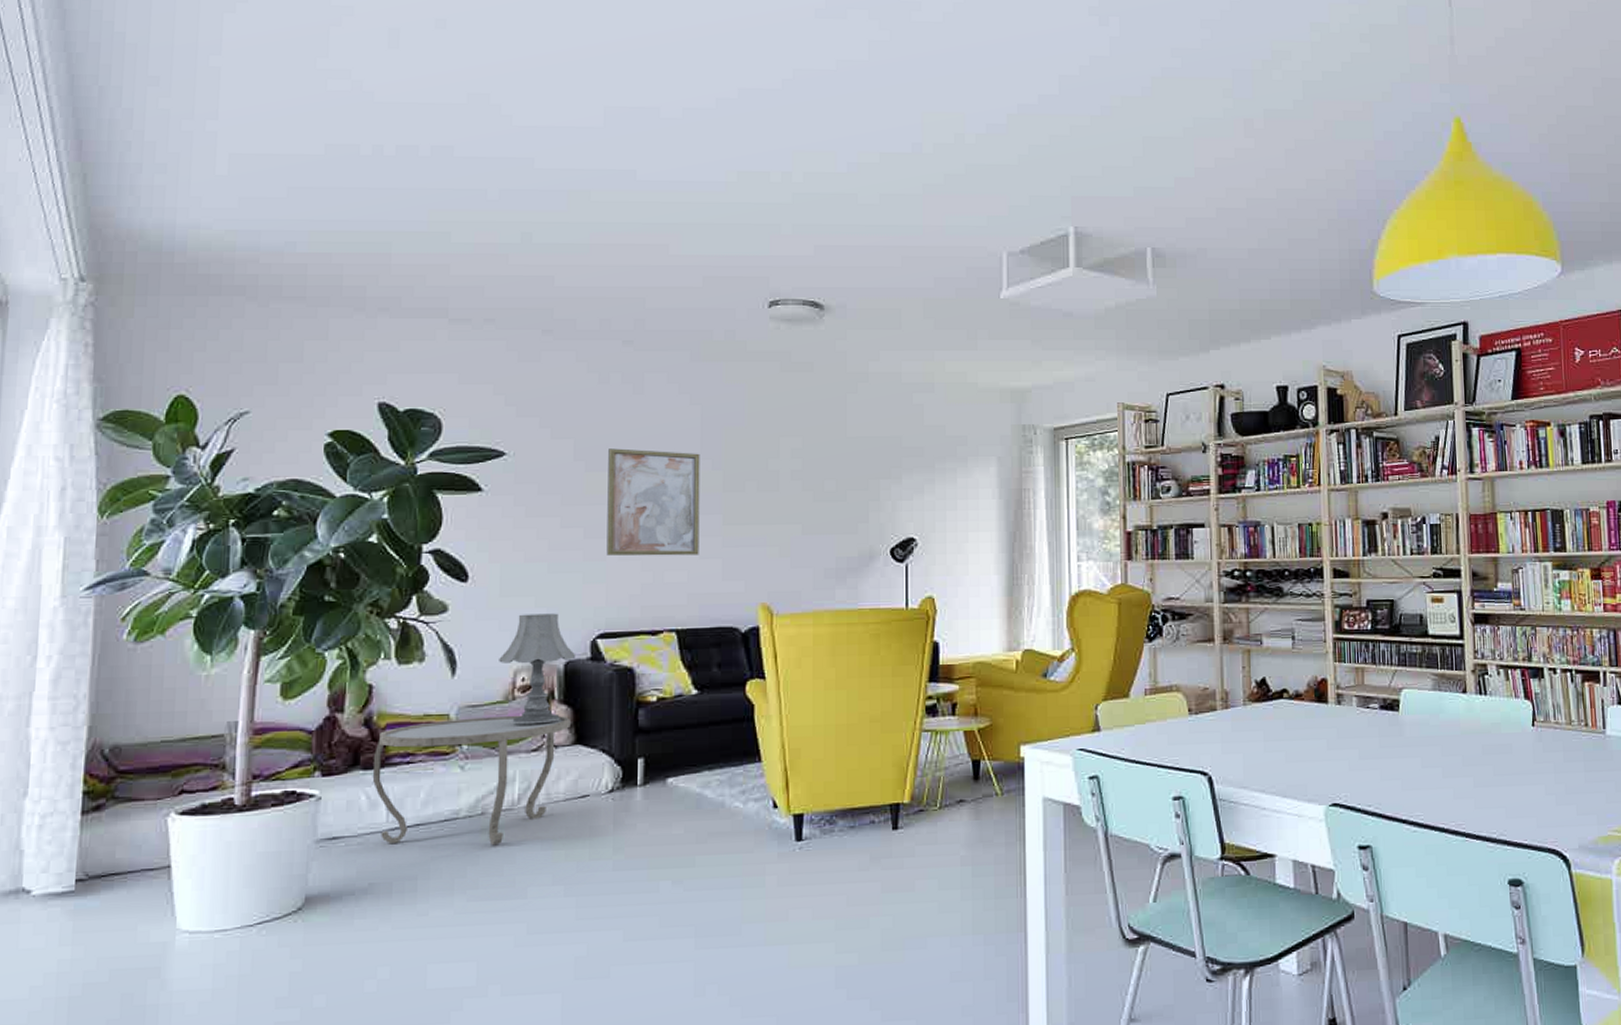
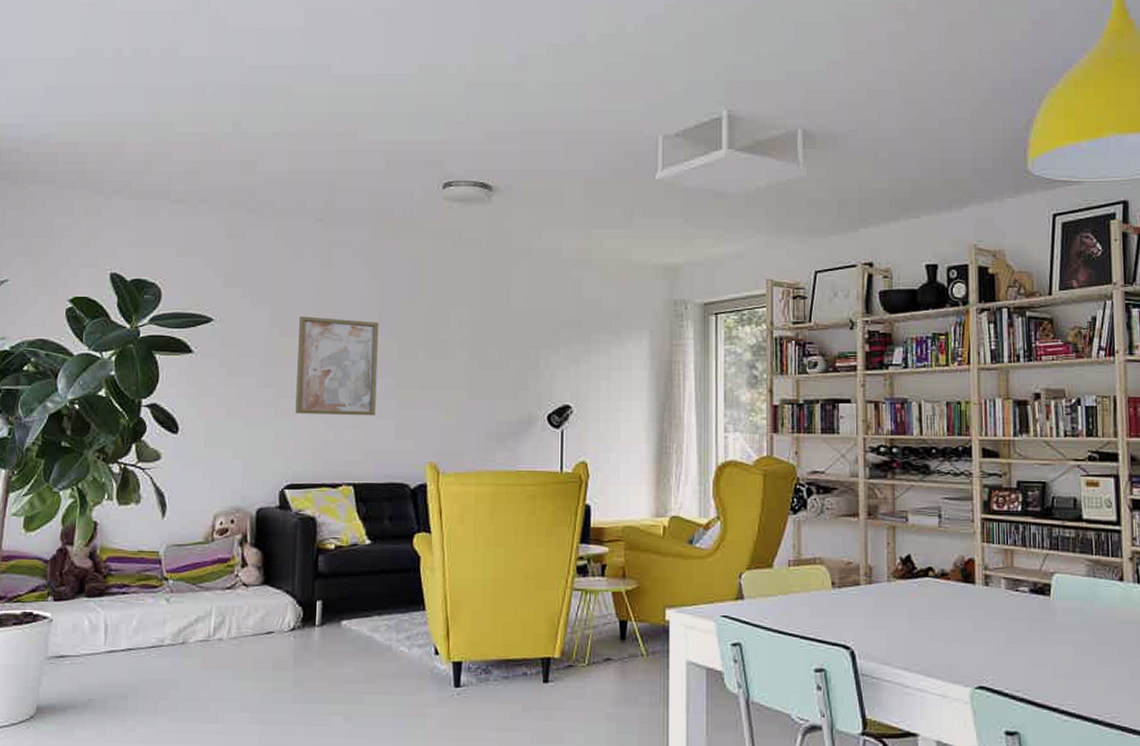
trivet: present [373,715,571,845] -> none [95,555,260,672]
table lamp: present [499,613,576,725] -> none [201,464,267,565]

